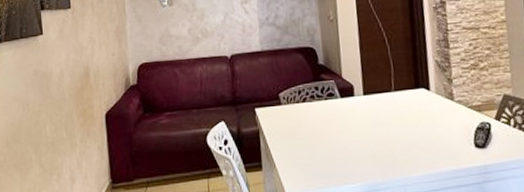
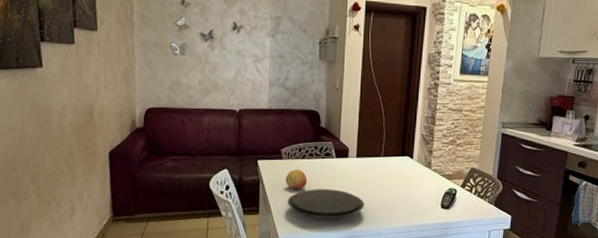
fruit: none [287,115,312,139] -> present [285,170,308,190]
plate: none [291,134,382,171] -> present [287,189,365,218]

